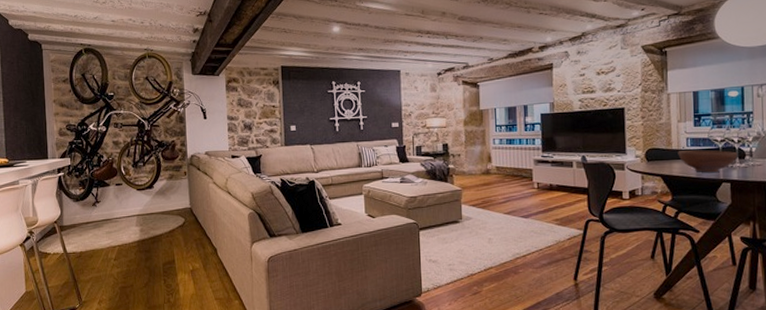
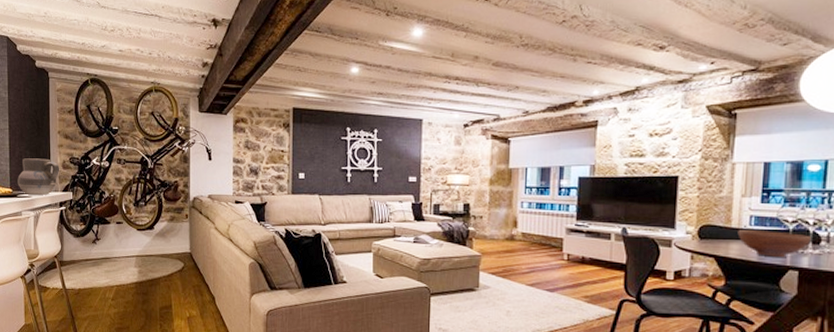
ceramic jug: none [13,127,57,163] -> present [17,158,60,195]

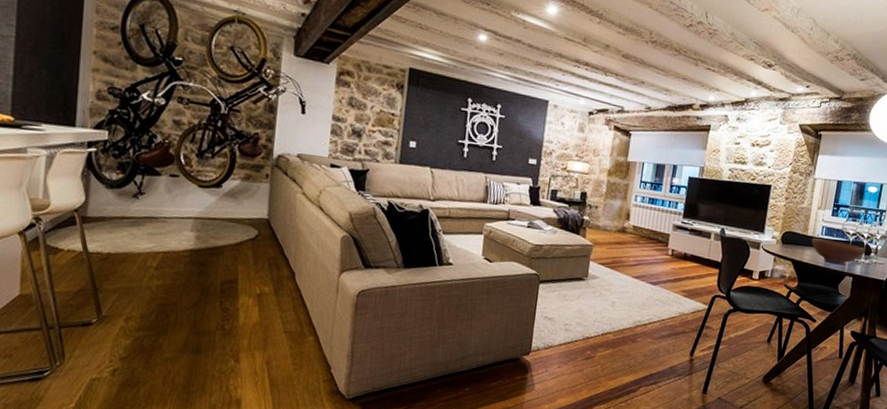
ceramic jug: present [17,158,60,195] -> none [24,79,92,131]

